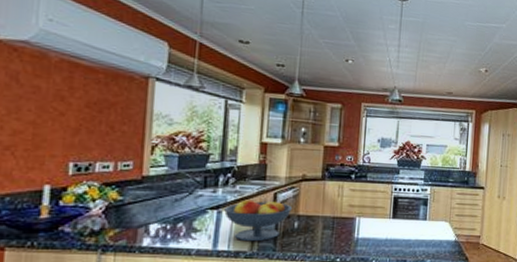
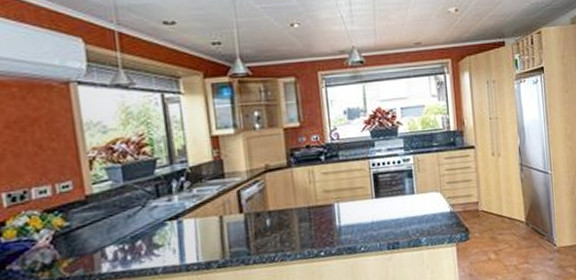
fruit bowl: present [224,199,292,242] -> none [185,197,260,250]

